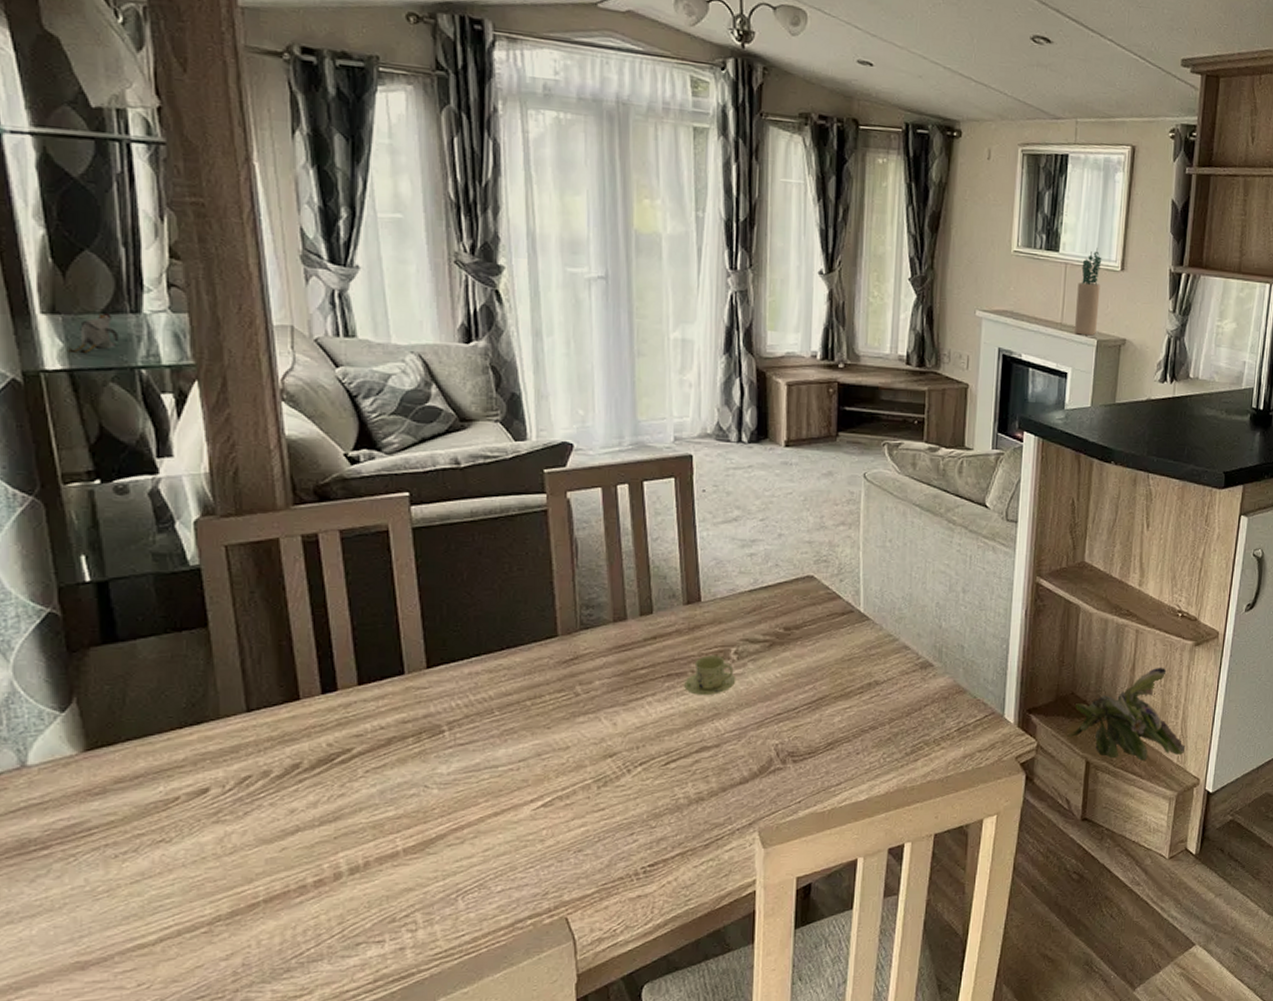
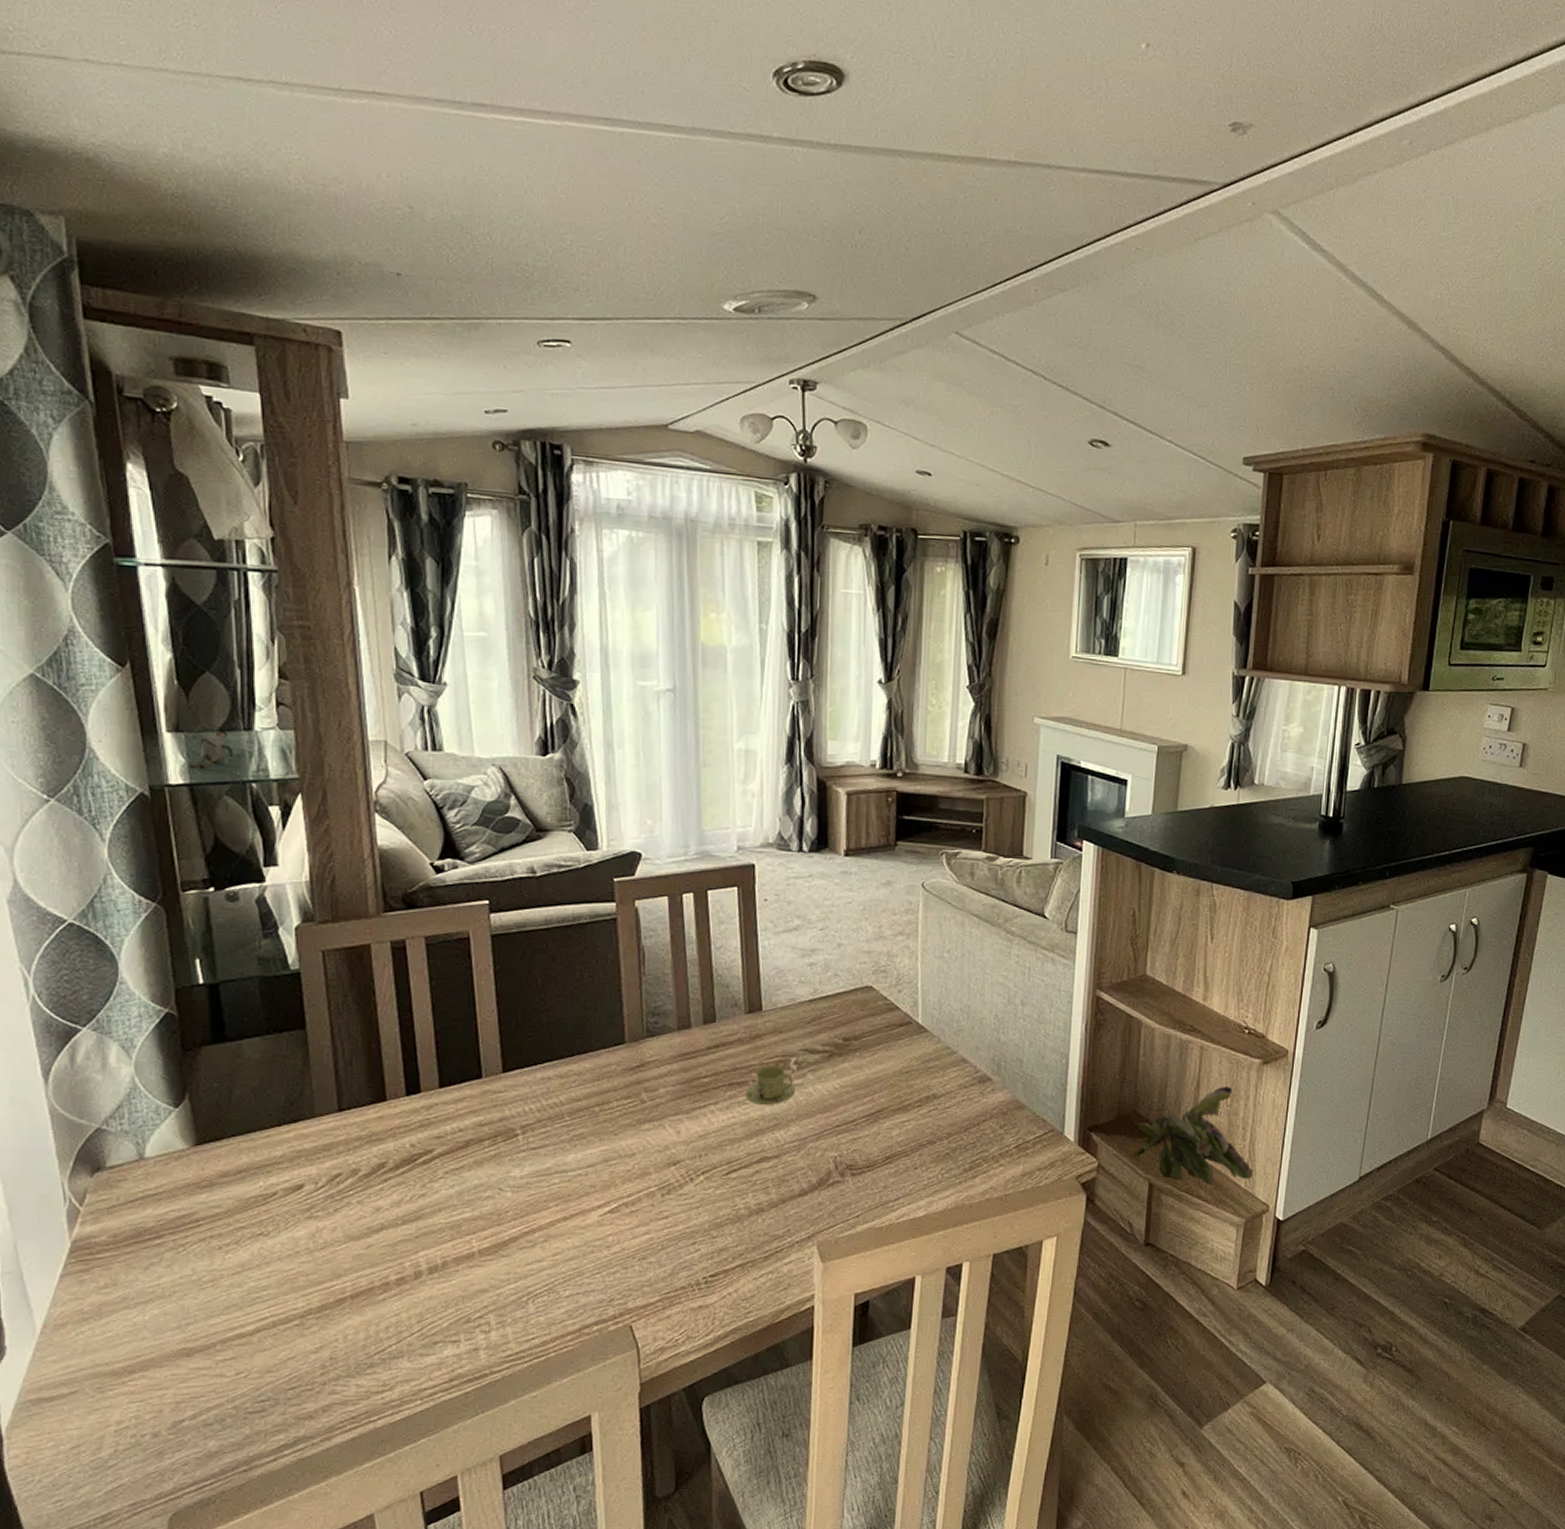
vase: present [1075,248,1102,336] -> none [1135,652,1163,742]

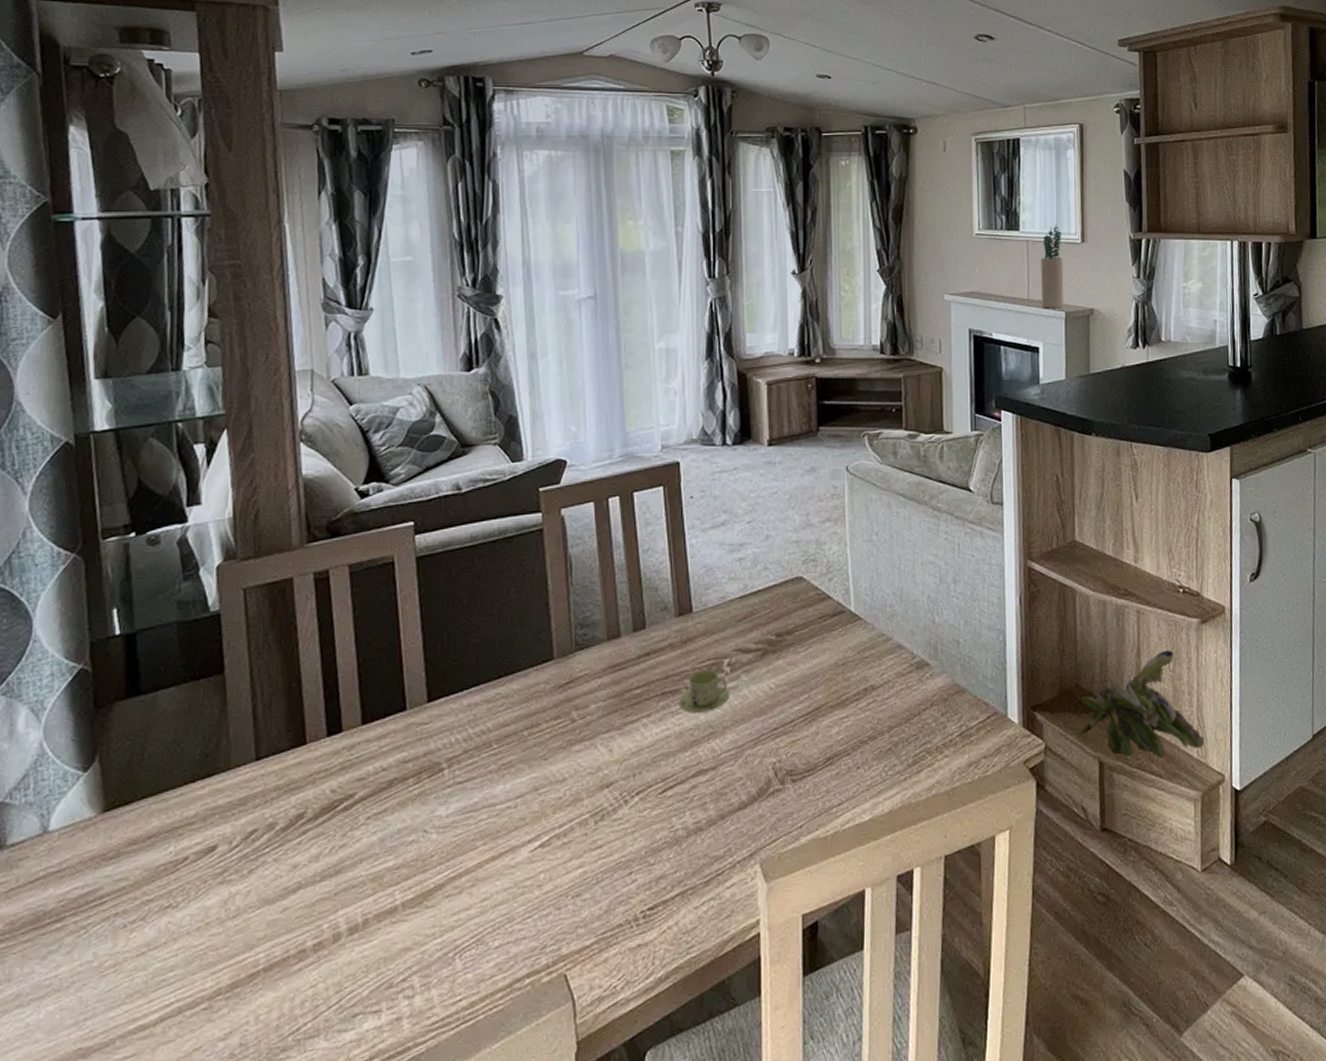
decorative figurine: present [187,730,234,770] -> none [114,372,161,414]
vase: none [1135,652,1163,742] -> present [1041,223,1064,309]

